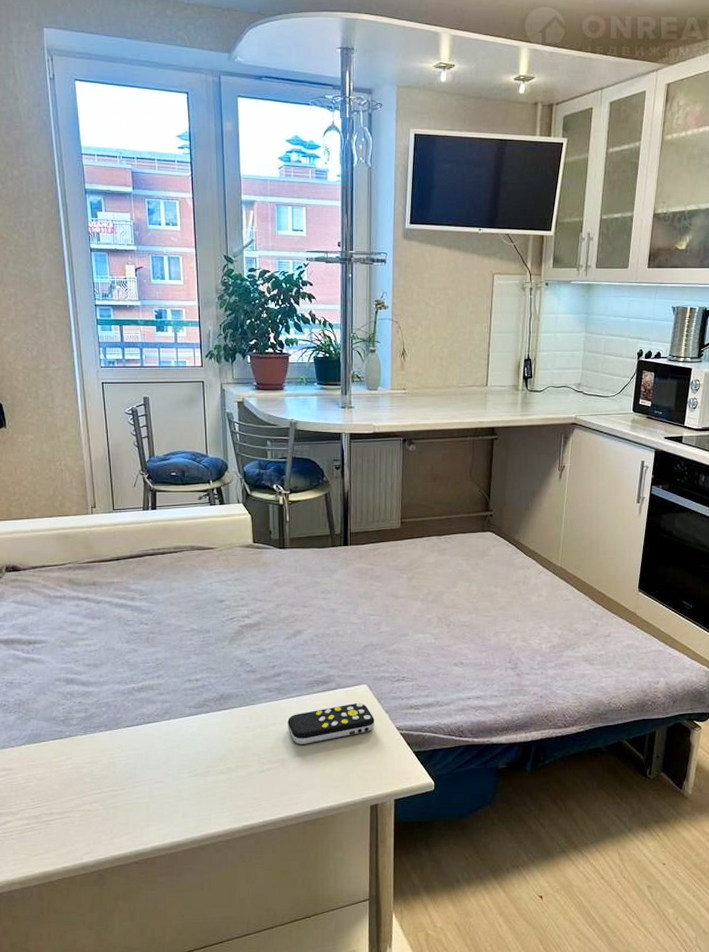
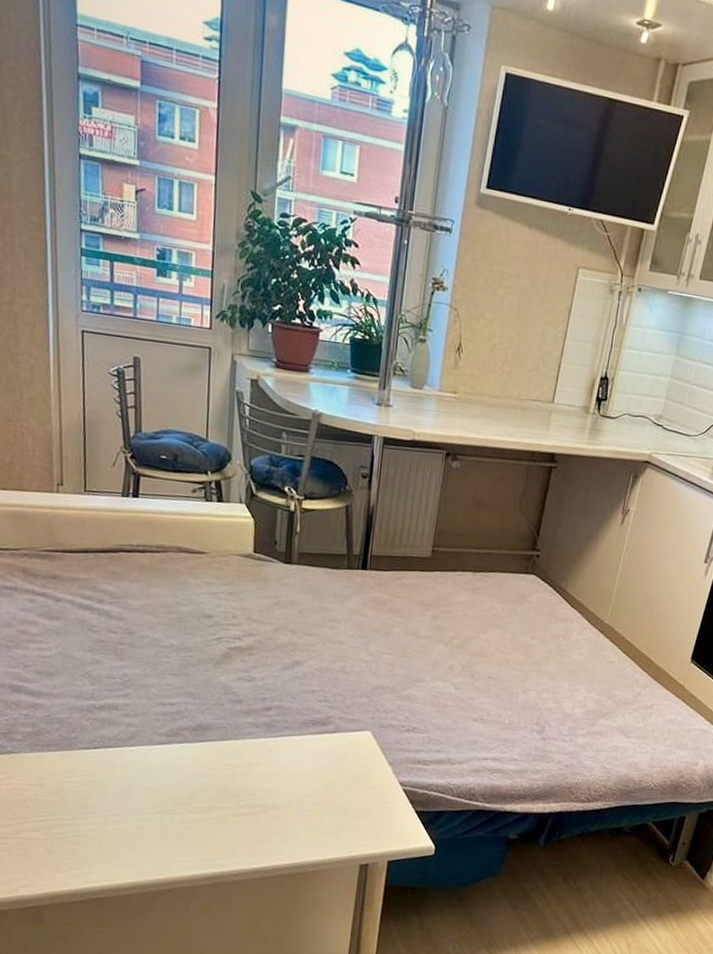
remote control: present [287,702,375,744] -> none [274,750,376,790]

